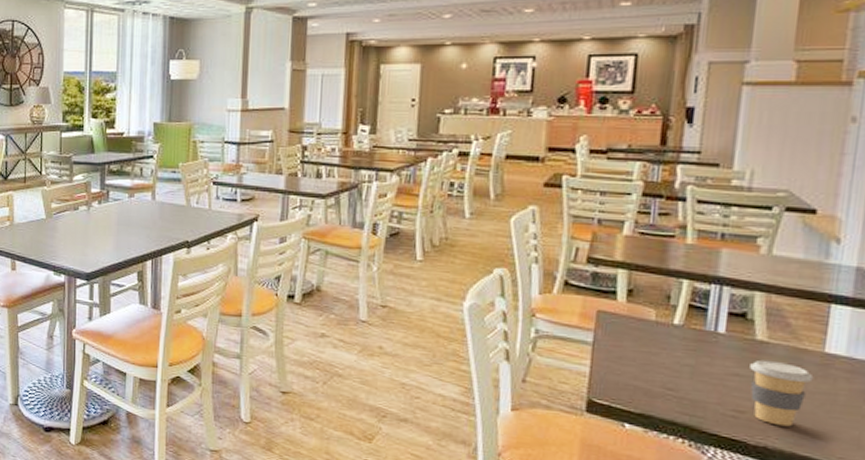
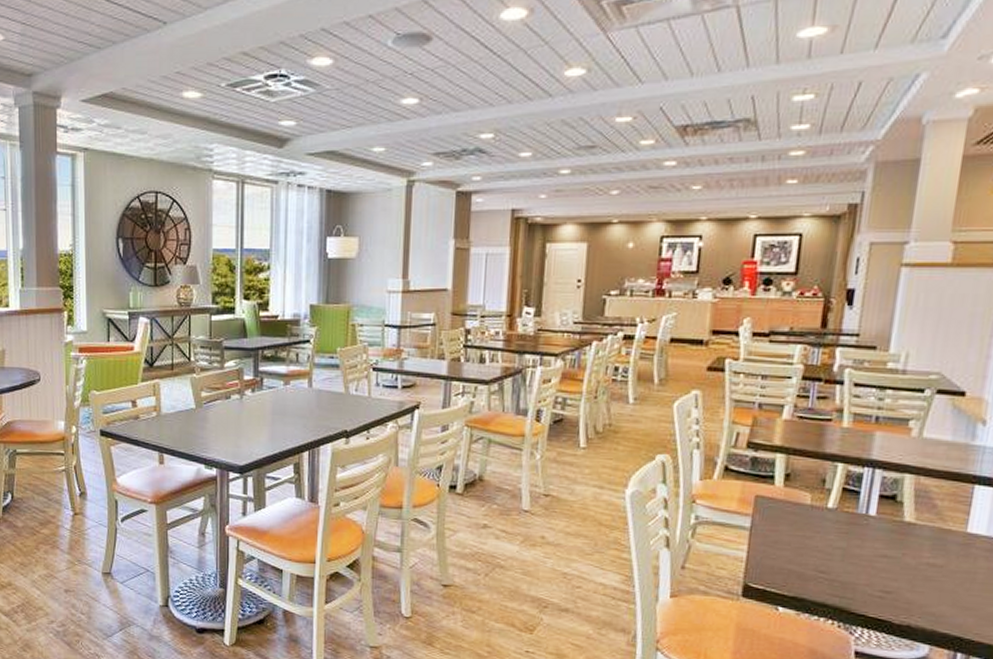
coffee cup: present [750,359,814,427] -> none [897,541,956,605]

